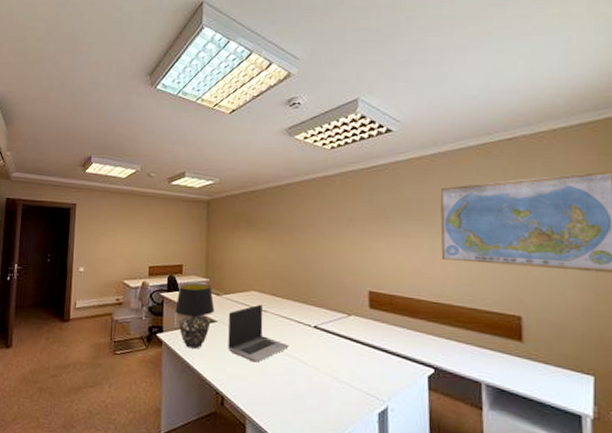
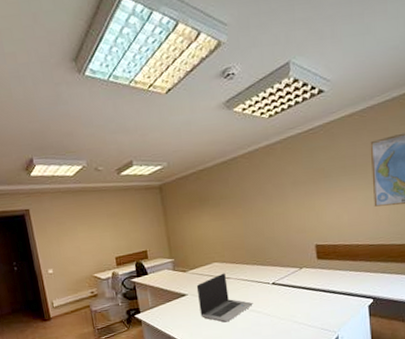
table lamp: present [175,283,215,349] -> none [147,264,184,322]

